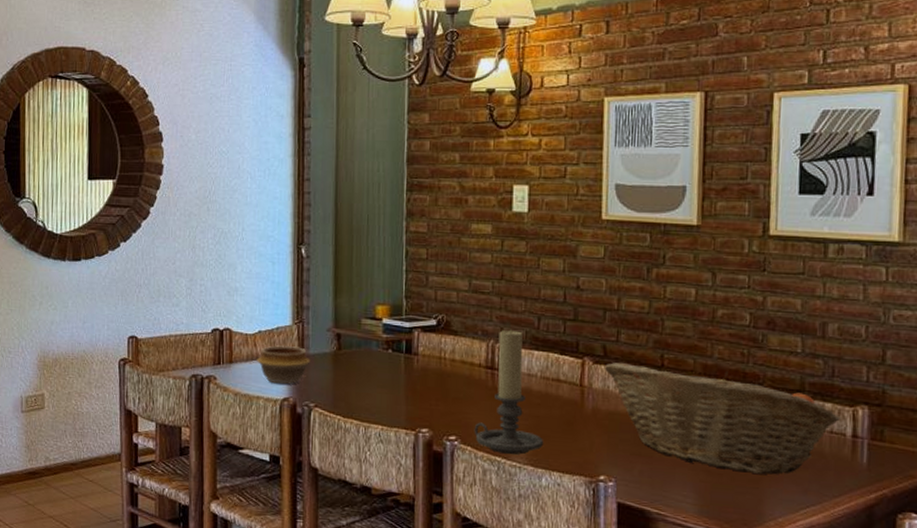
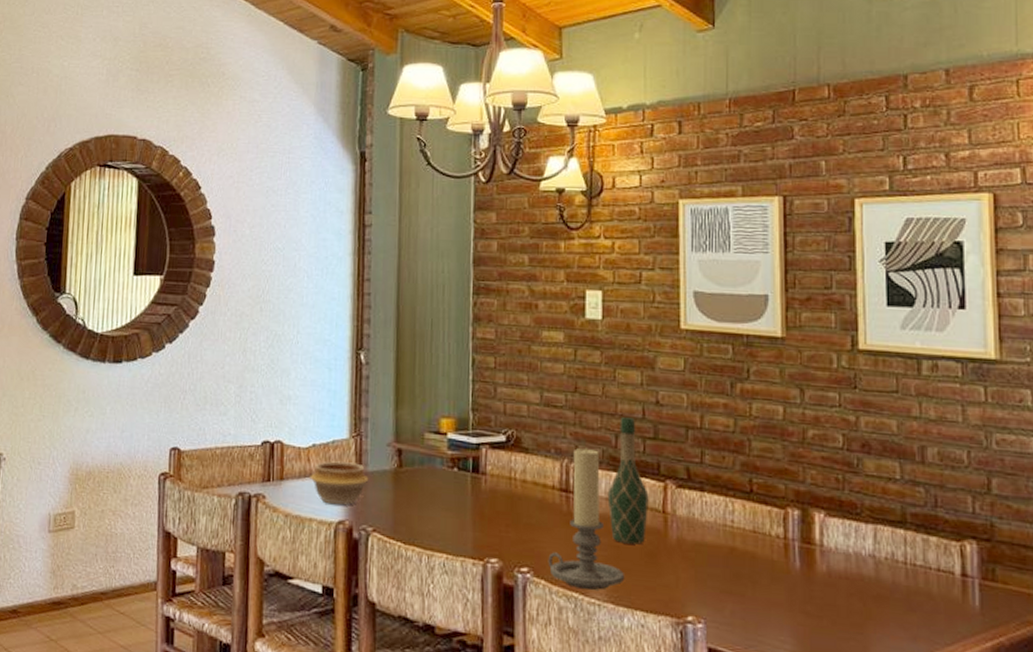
wine bottle: none [529,300,568,414] -> present [607,416,649,545]
fruit basket: present [604,362,840,475] -> none [688,487,947,618]

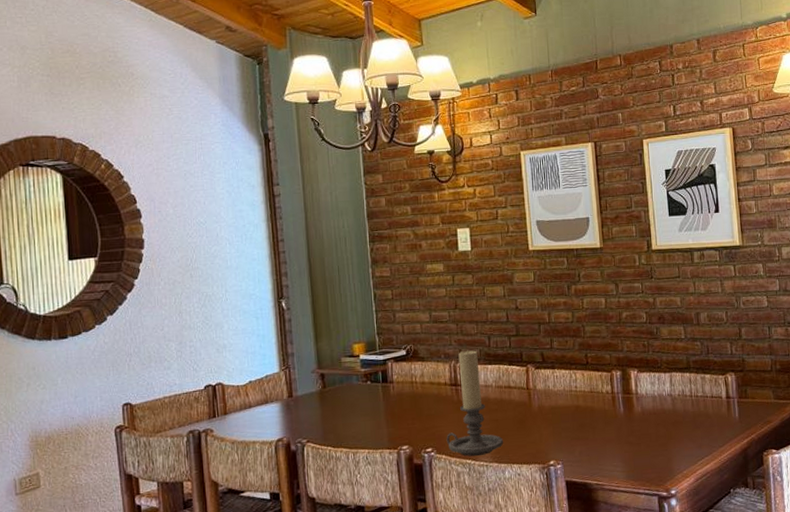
bowl: present [310,460,369,505] -> none [249,390,299,427]
wine bottle: present [607,416,649,545] -> none [486,321,517,417]

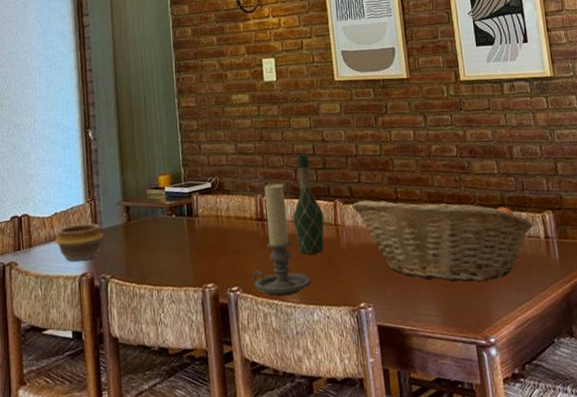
bowl: none [249,390,299,427] -> present [54,222,104,261]
wine bottle: none [486,321,517,417] -> present [292,154,324,255]
fruit basket: none [543,360,717,440] -> present [352,196,534,282]

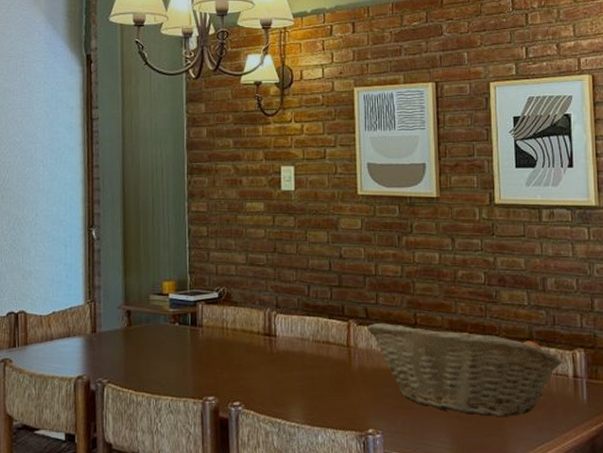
bowl: present [54,222,104,261] -> none [51,324,103,363]
candle holder: present [252,183,311,296] -> none [256,298,317,415]
wine bottle: present [292,154,324,255] -> none [302,269,336,375]

